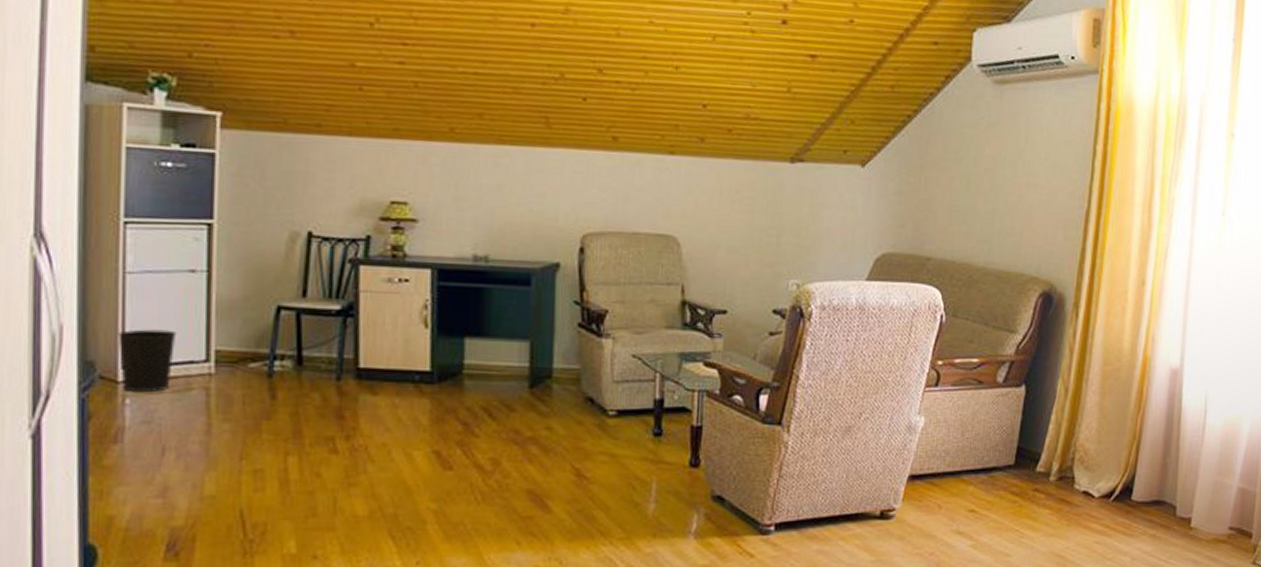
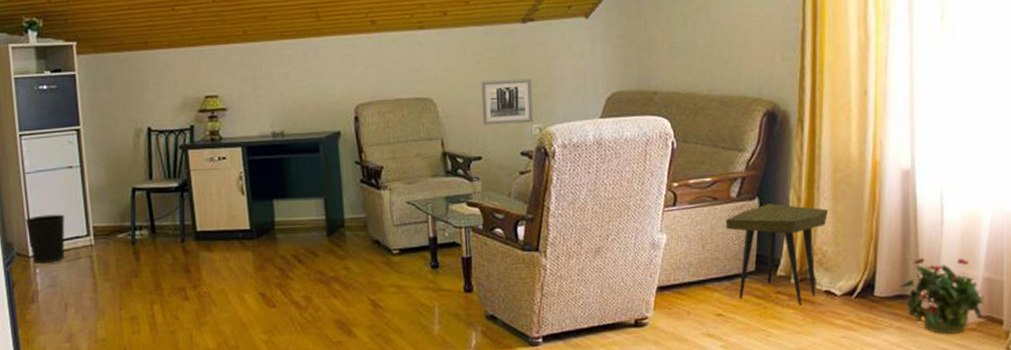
wall art: none [733,223,794,277] -> present [481,78,534,125]
side table: none [988,392,1095,506] -> present [725,203,829,305]
potted plant: none [1157,463,1237,545] -> present [900,258,985,334]

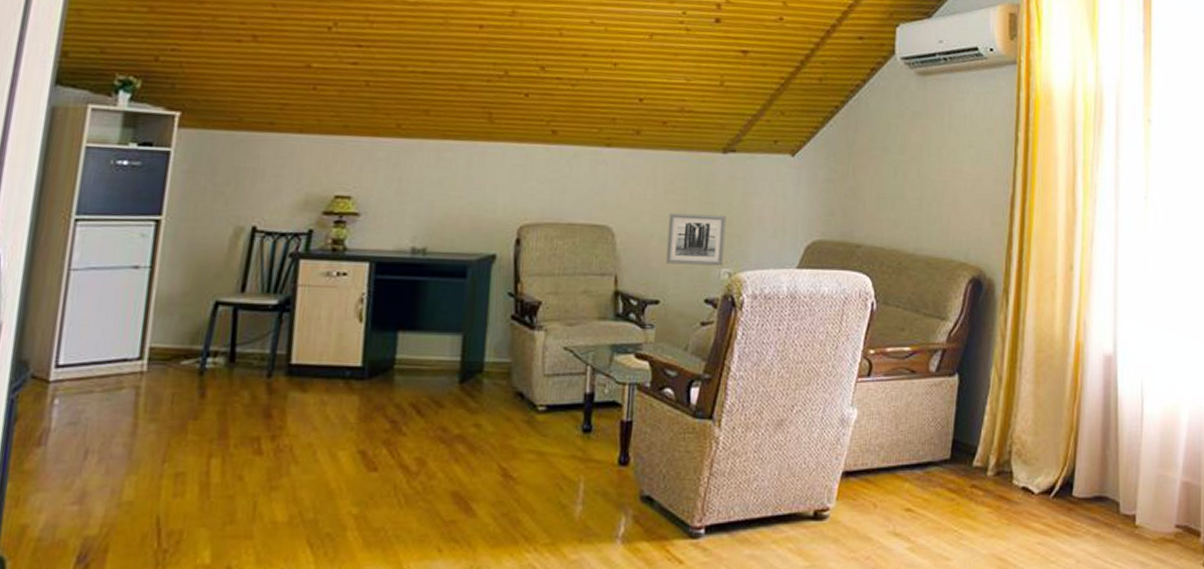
wastebasket: present [25,214,65,264] -> none [52,326,114,393]
side table: present [725,203,829,305] -> none [922,382,1030,503]
potted plant: present [900,258,985,334] -> none [1099,456,1182,545]

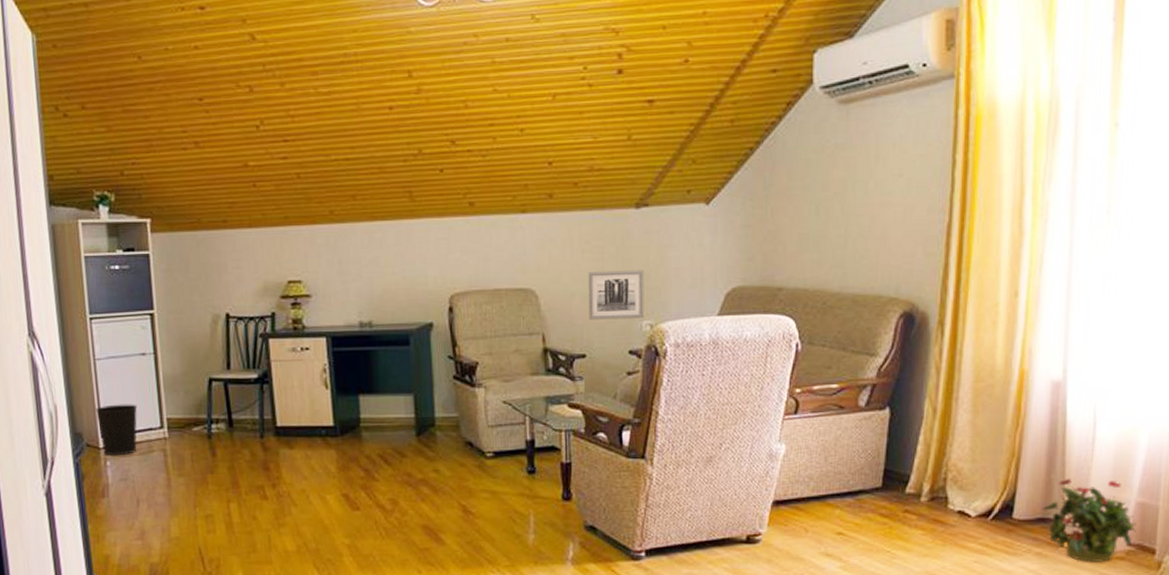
wastebasket: none [52,326,114,393] -> present [95,404,138,456]
potted plant: none [1099,456,1182,545] -> present [1042,479,1136,562]

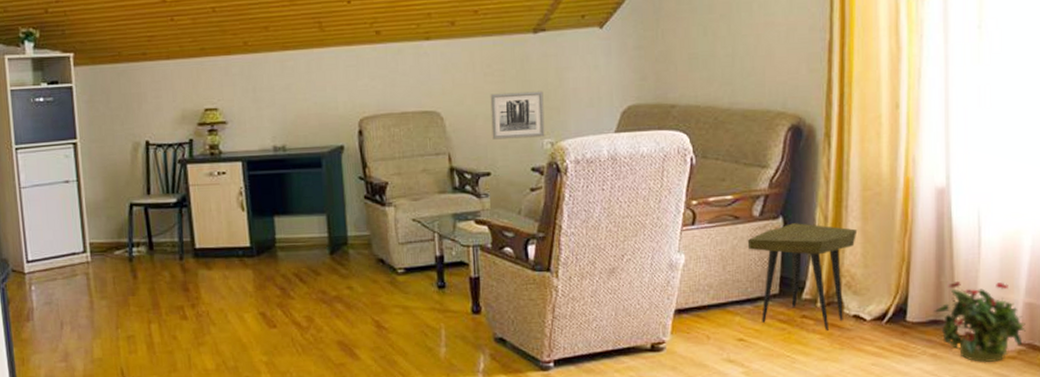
wastebasket: present [95,404,138,456] -> none [21,230,61,281]
side table: none [851,414,967,526] -> present [747,223,858,331]

